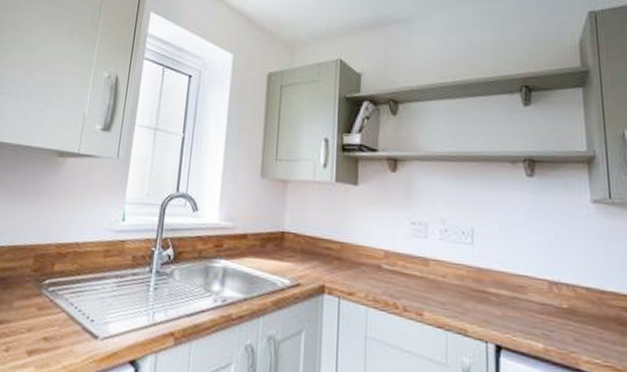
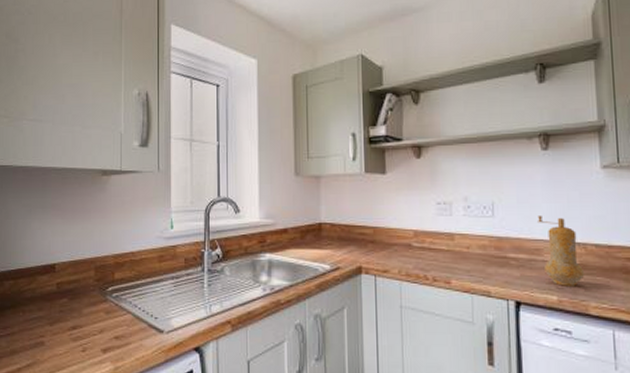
pepper mill: none [521,248,575,334] -> present [537,215,585,286]

